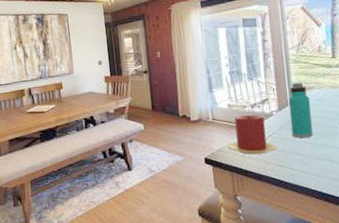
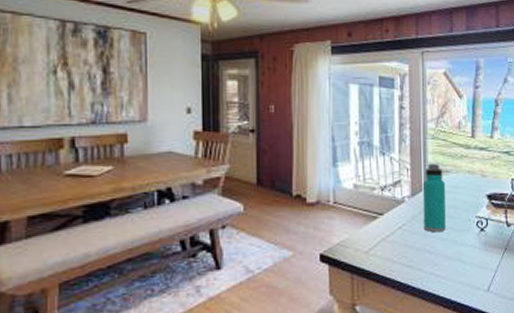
candle: present [228,114,277,155] -> none [350,199,406,252]

